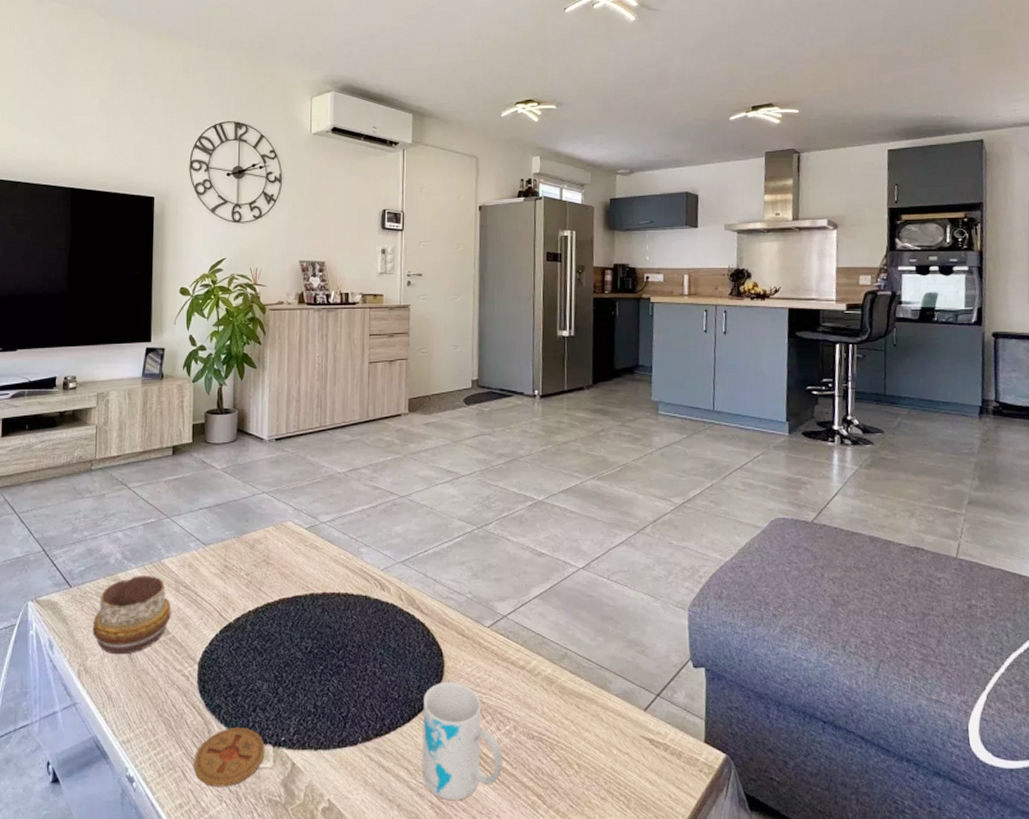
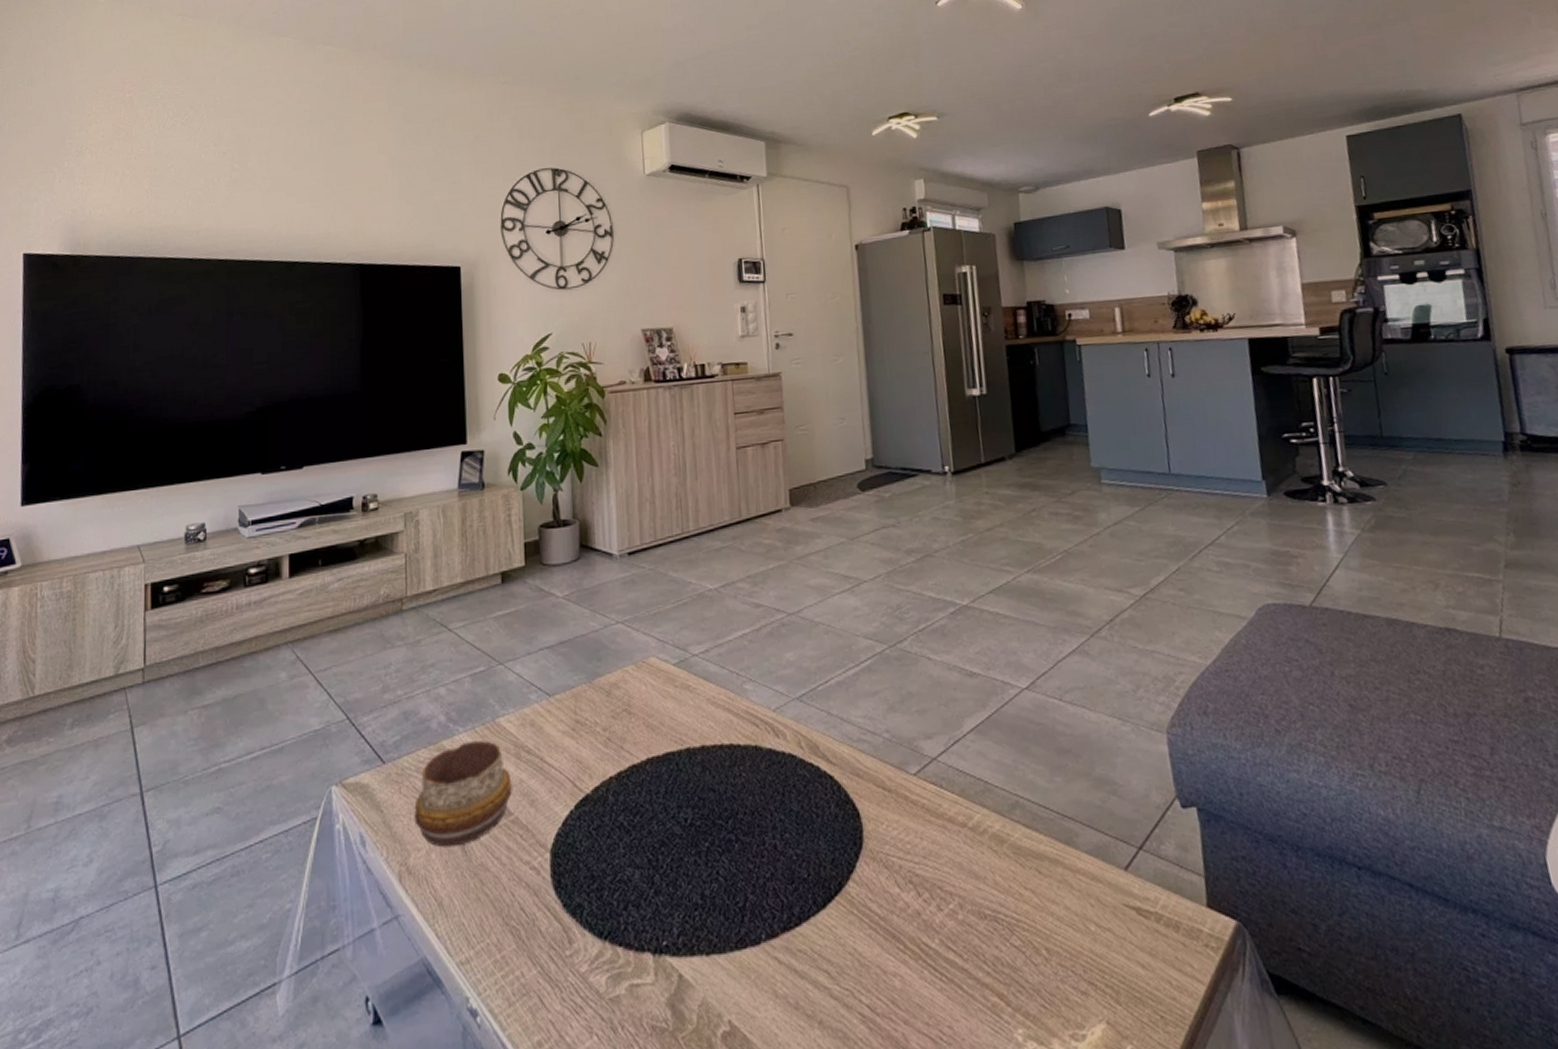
coaster: present [193,726,265,787] -> none [552,931,643,1015]
mug: present [422,681,502,801] -> none [840,850,950,1011]

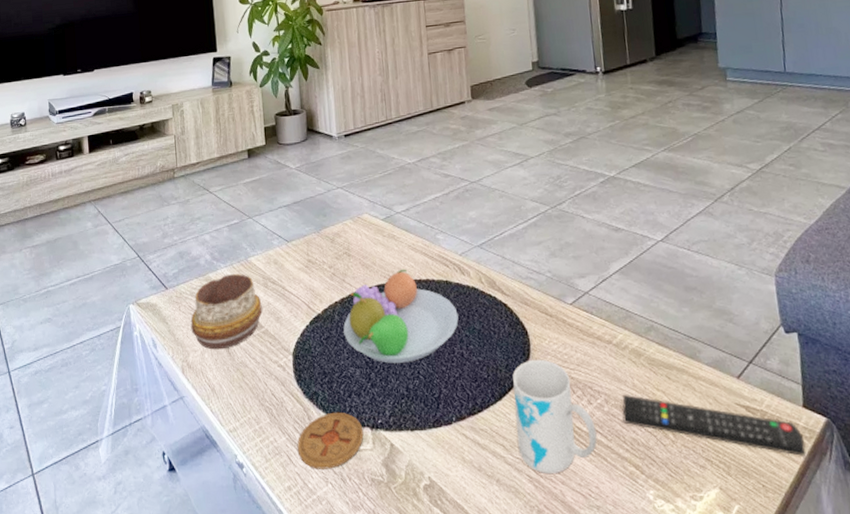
coaster: none [552,931,643,1015] -> present [297,412,364,469]
fruit bowl: none [619,730,771,861] -> present [343,269,459,363]
mug: none [840,850,950,1011] -> present [512,359,597,475]
remote control: none [980,895,1213,974] -> present [622,394,806,456]

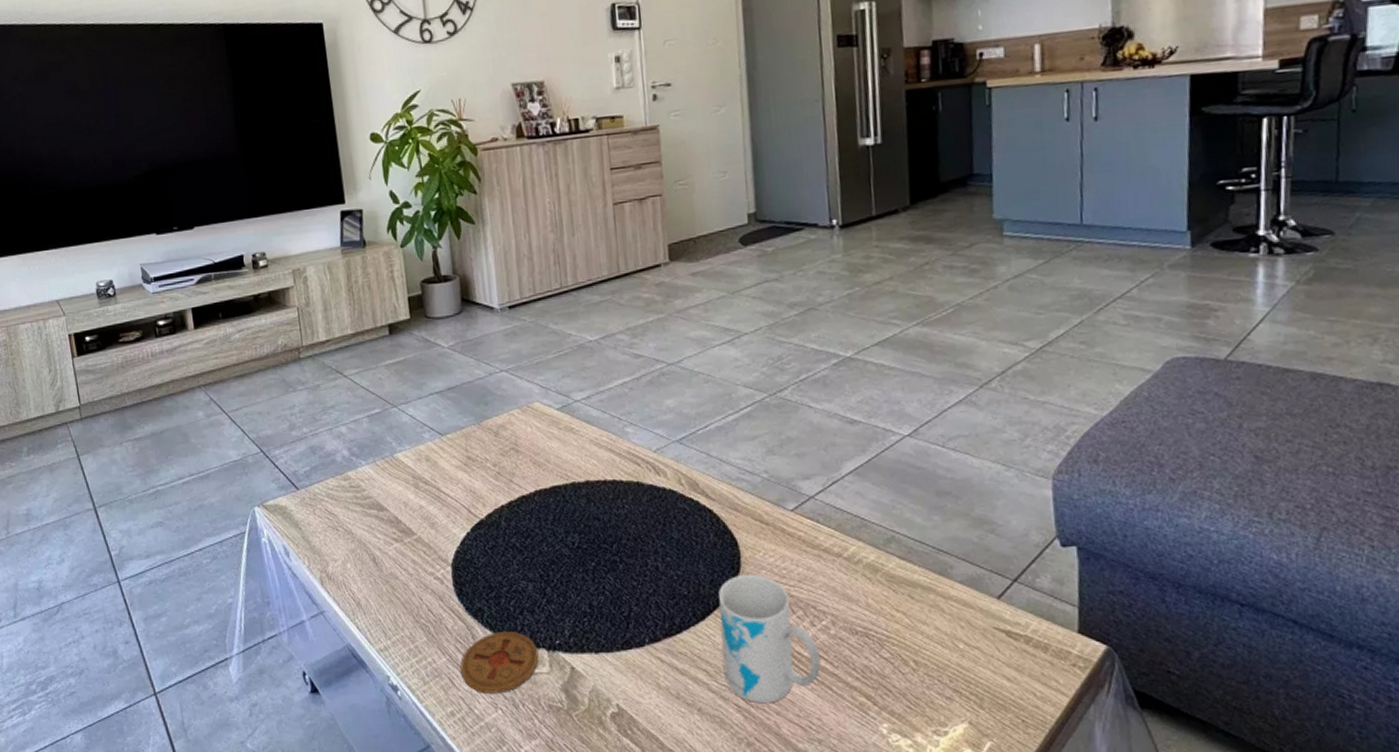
decorative bowl: present [190,274,263,350] -> none [328,472,414,559]
fruit bowl: present [343,269,459,363] -> none [512,467,653,577]
remote control: present [622,394,806,456] -> none [852,615,1079,688]

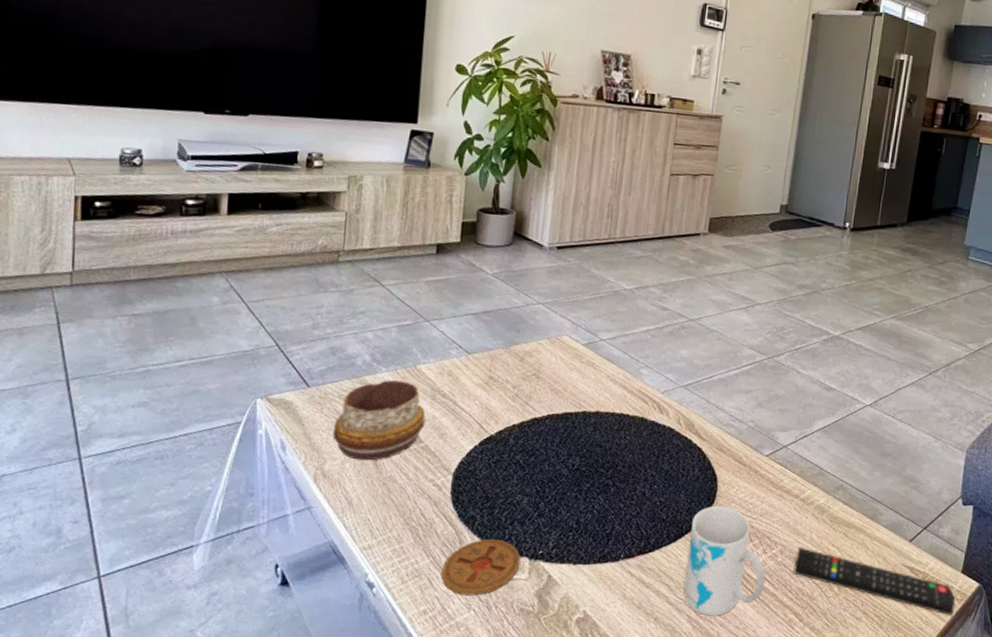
decorative bowl: none [328,472,414,559] -> present [332,380,425,461]
remote control: none [852,615,1079,688] -> present [793,546,956,616]

